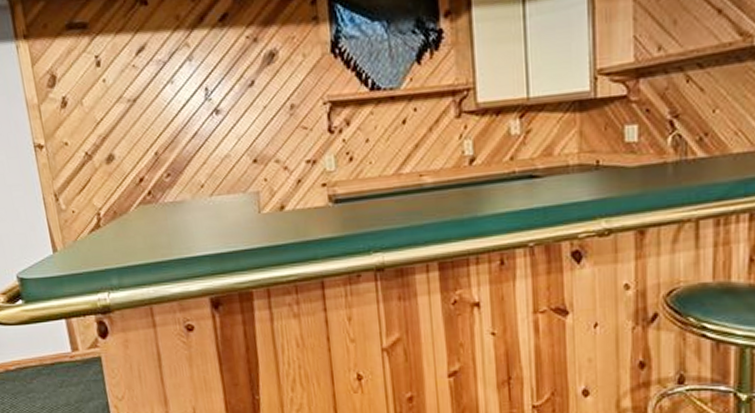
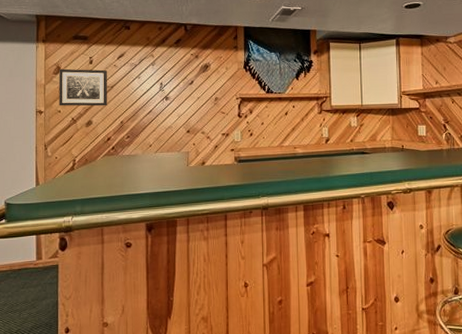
wall art: none [54,74,132,136] -> present [59,68,107,107]

